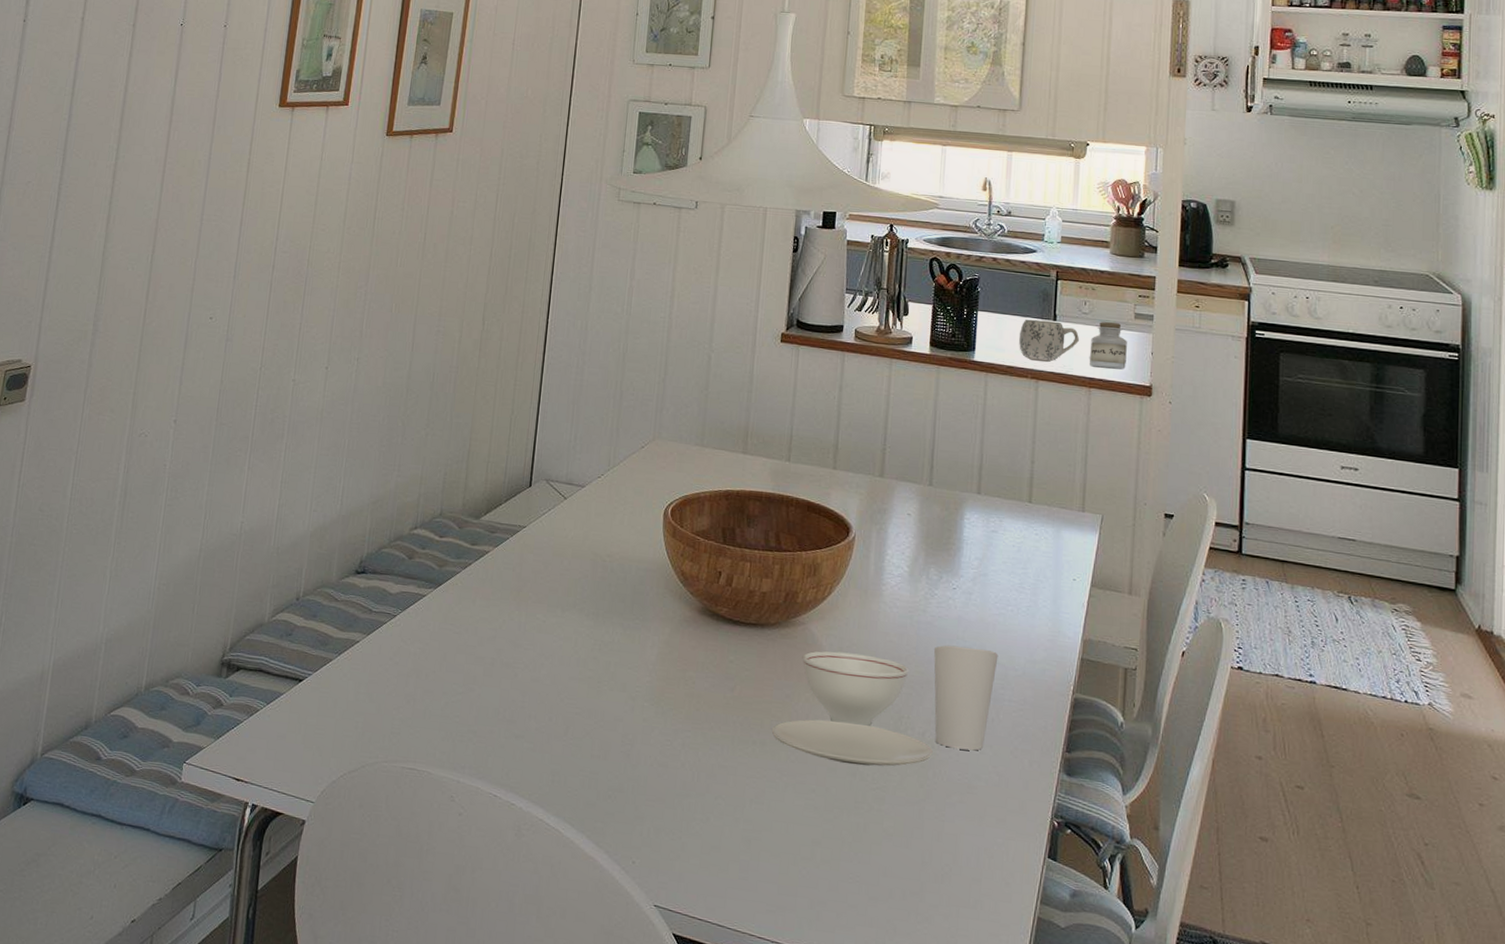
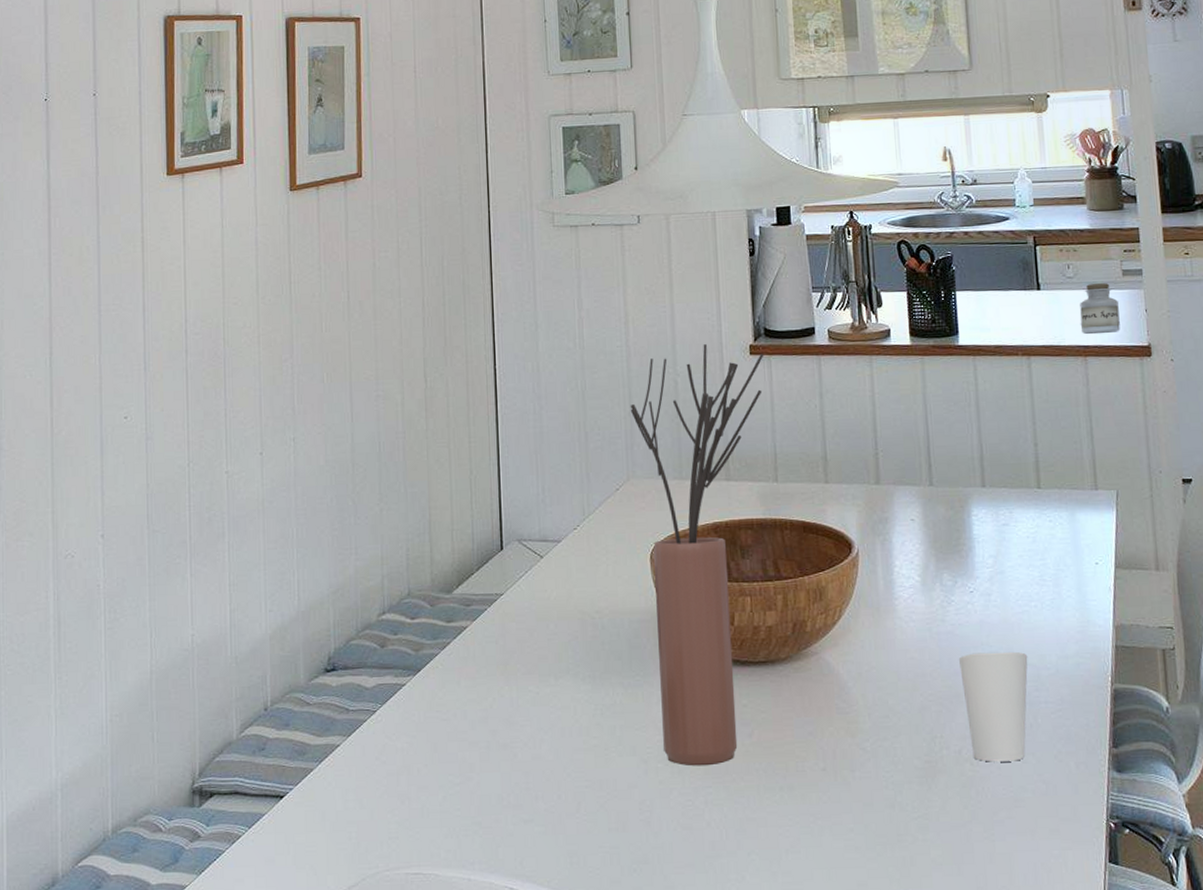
vase: none [651,327,794,712] -> present [630,344,764,765]
plate: present [771,719,933,766] -> none [798,751,973,796]
bowl: present [802,651,909,727] -> none [819,676,936,753]
mug: present [1019,319,1080,363] -> none [1003,290,1068,337]

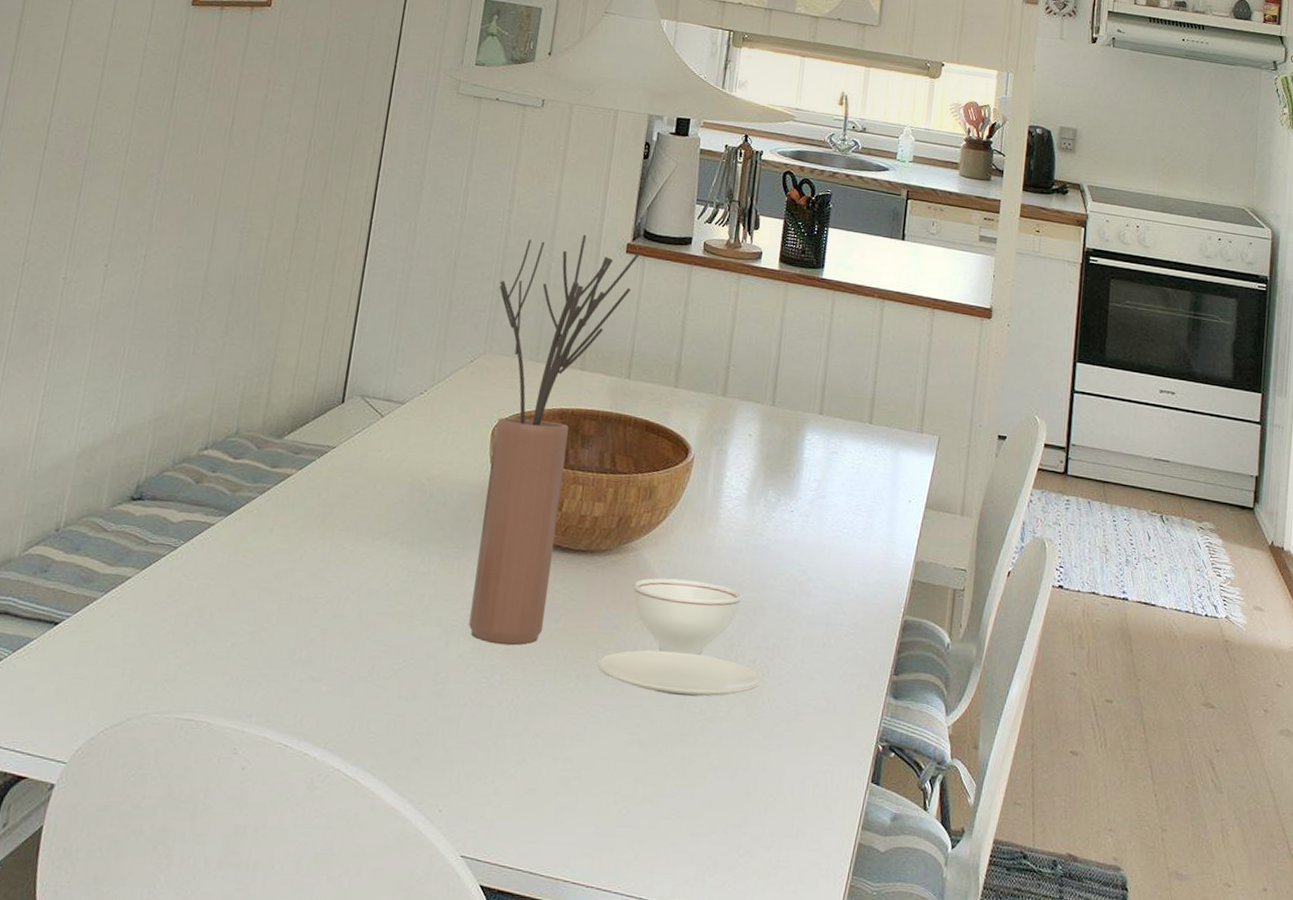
plate: none [798,751,973,796] -> present [596,650,763,697]
bowl: none [819,676,936,753] -> present [632,578,743,656]
cup: present [959,651,1028,762] -> none [765,569,833,677]
jar: present [1080,283,1120,335] -> none [933,243,971,292]

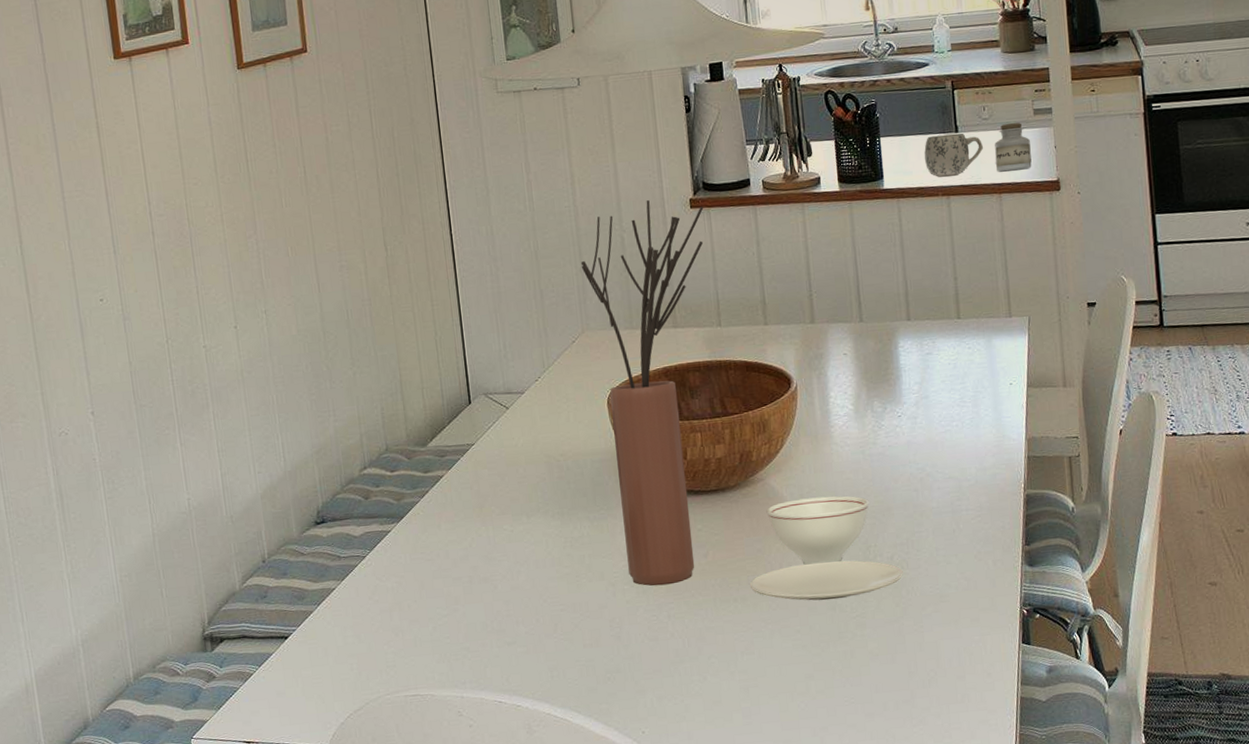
mug: none [867,237,926,283] -> present [924,133,984,178]
jar: none [933,243,971,292] -> present [995,123,1032,173]

